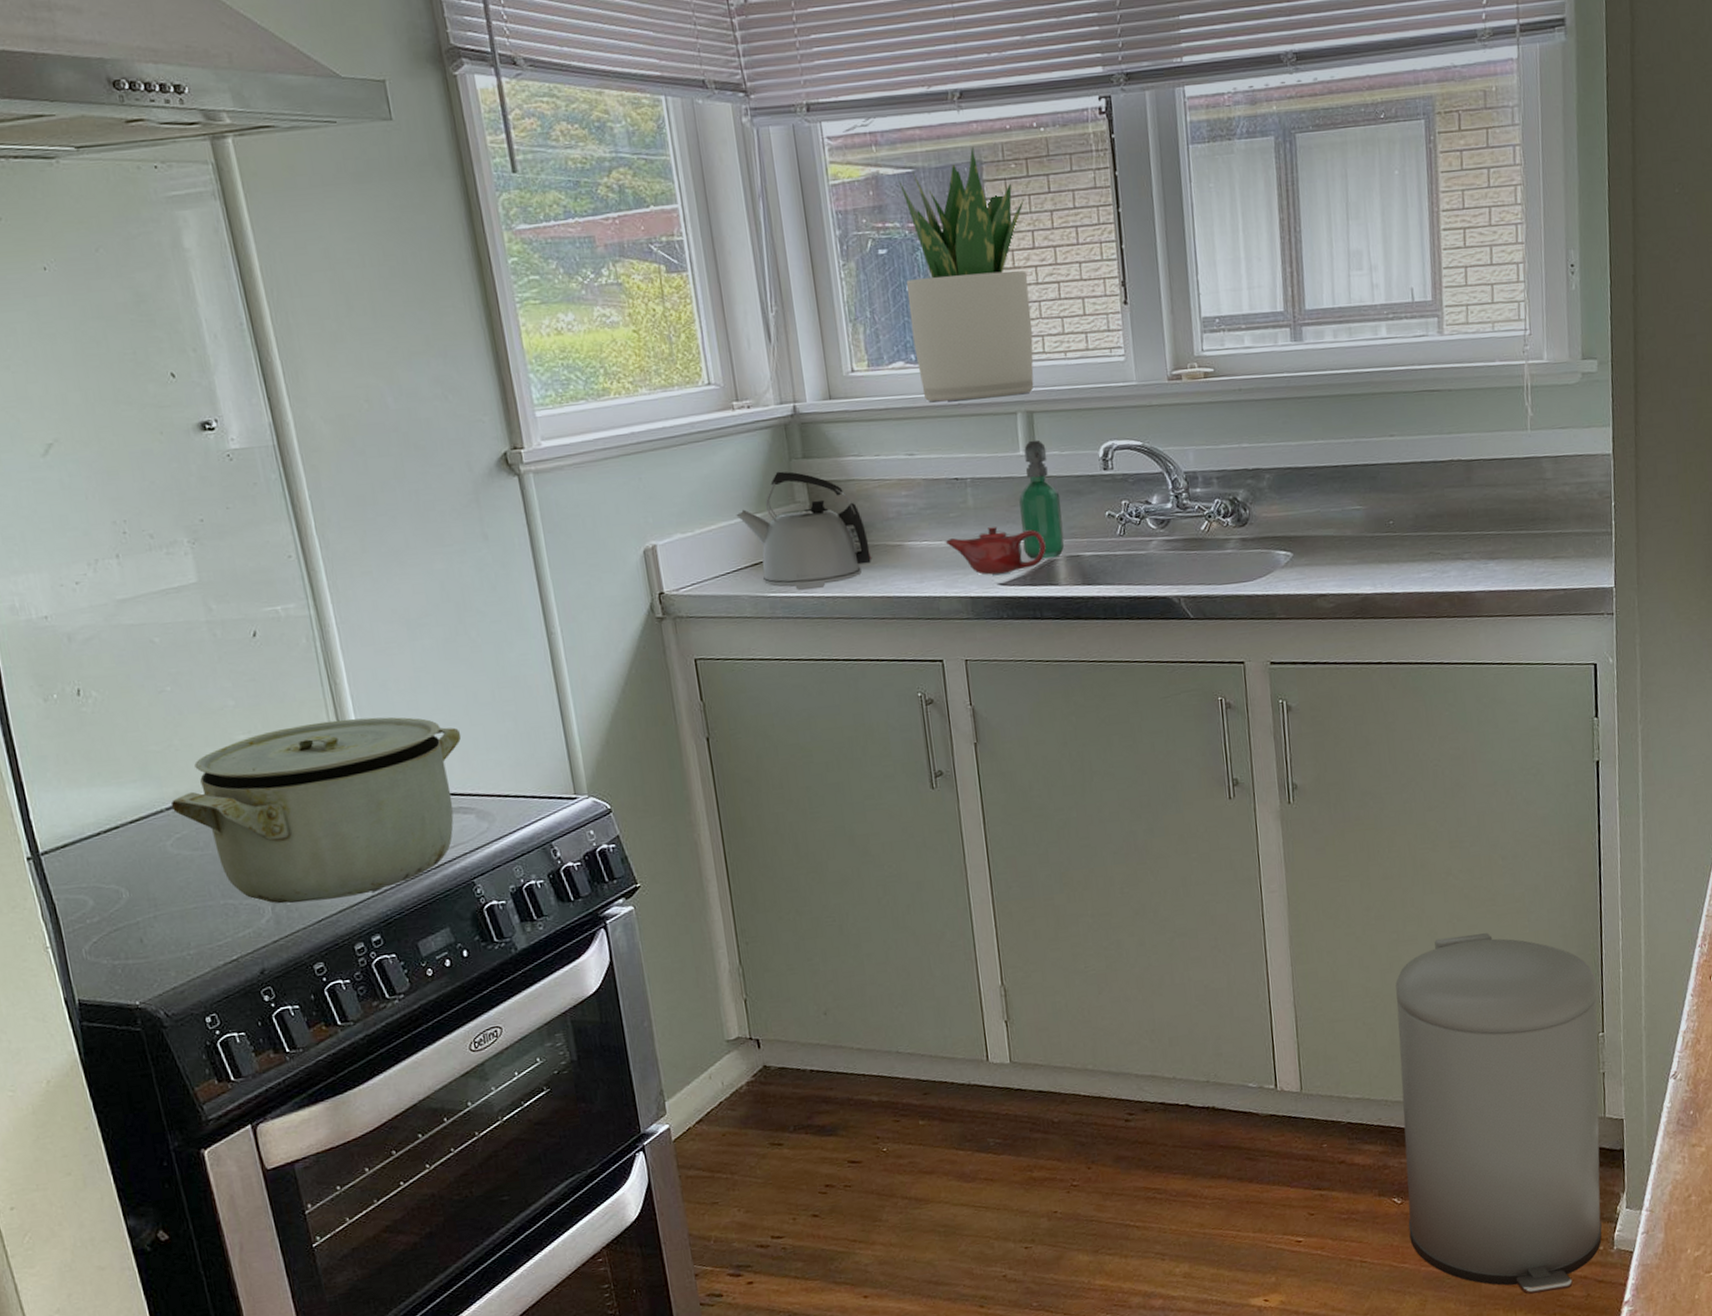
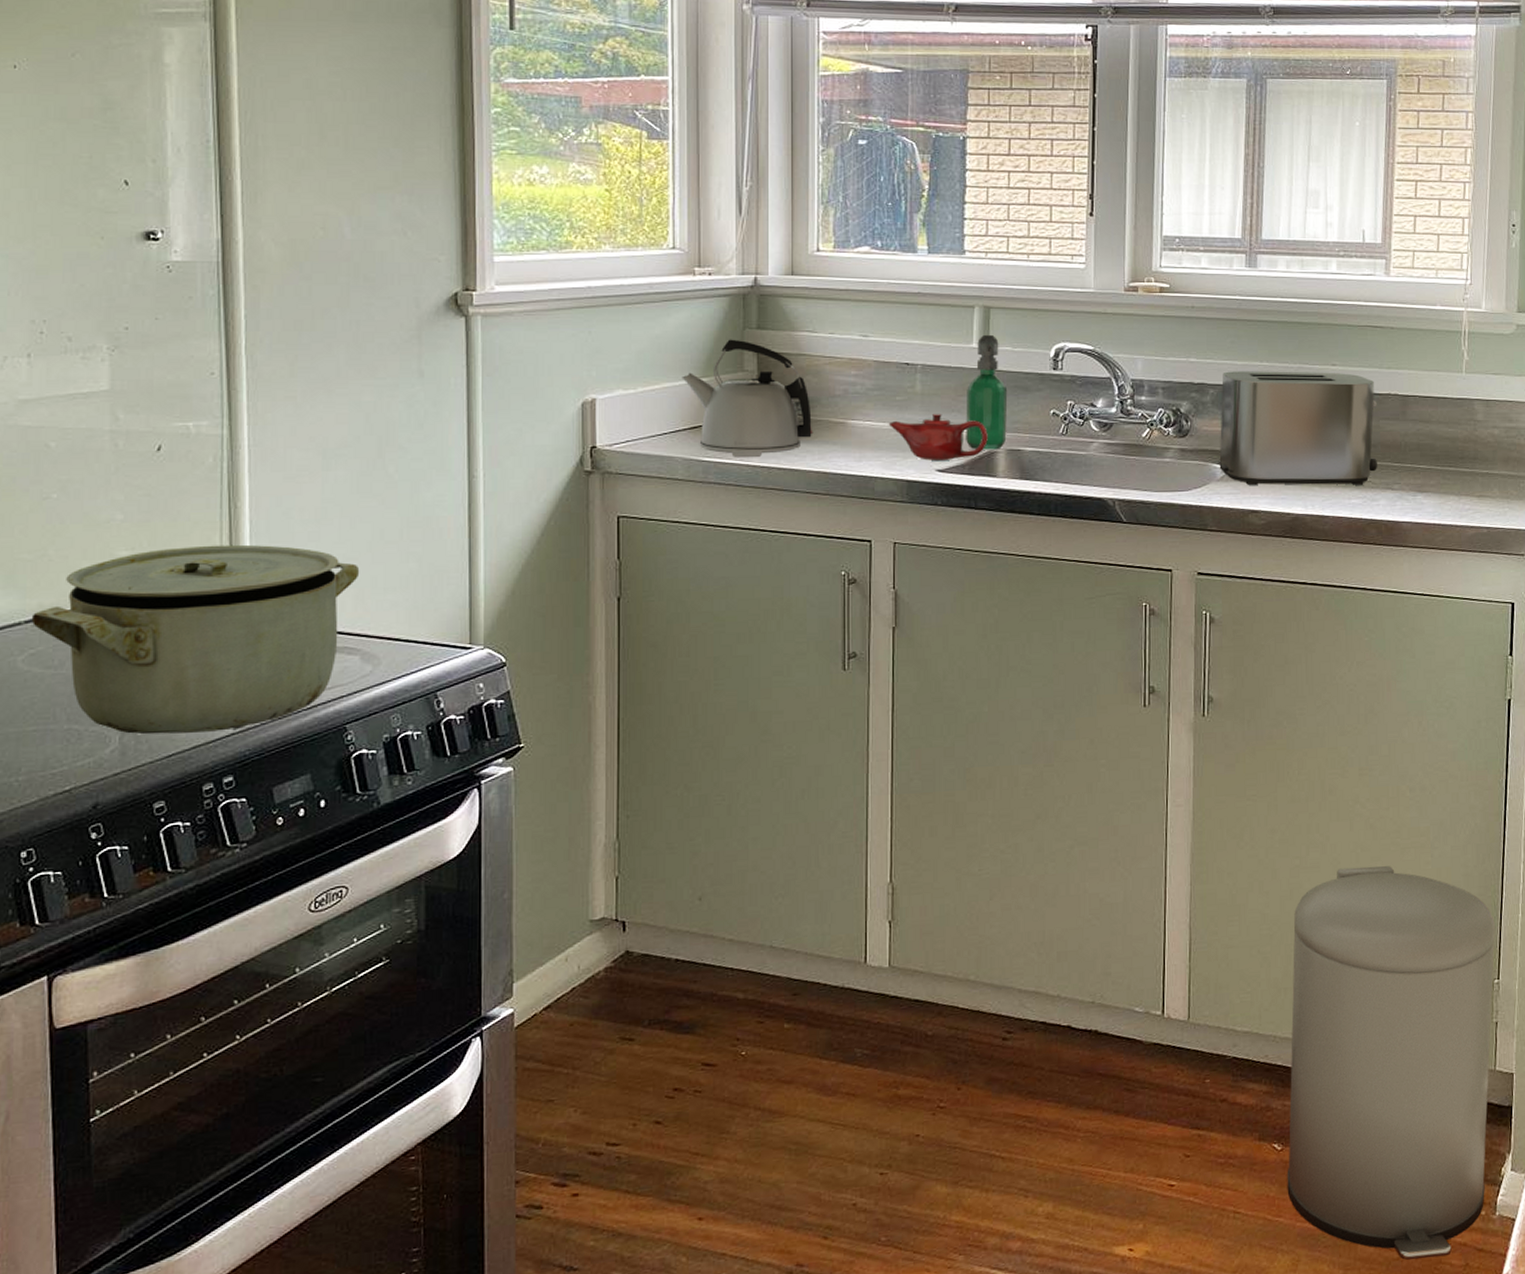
planter: present [898,147,1034,402] -> none [881,56,1005,290]
toaster: none [1277,443,1445,569] -> present [1218,371,1377,485]

